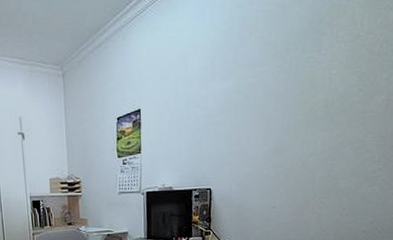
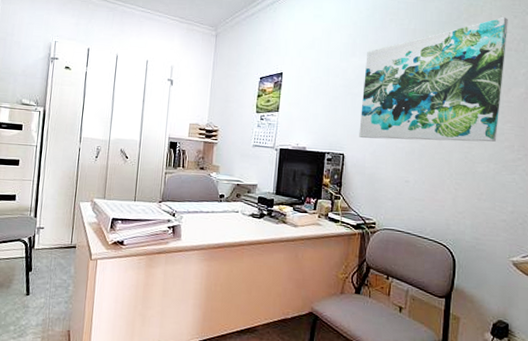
wall art: none [224,17,371,170] -> present [359,17,508,142]

